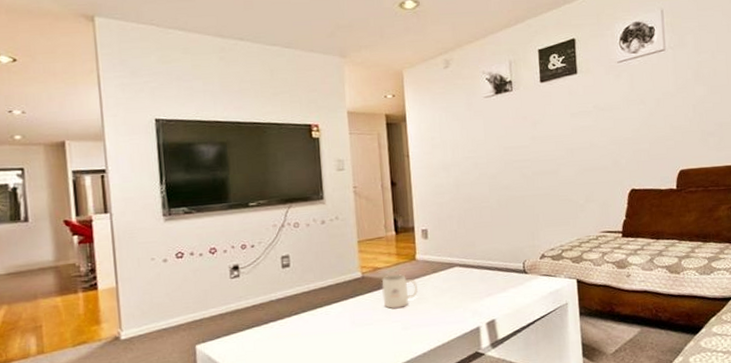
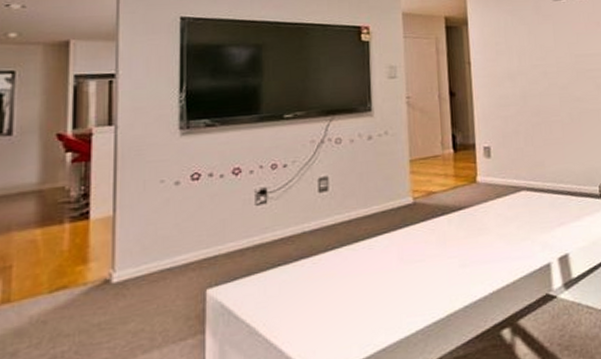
mug: present [381,274,418,309] -> none [436,200,478,242]

